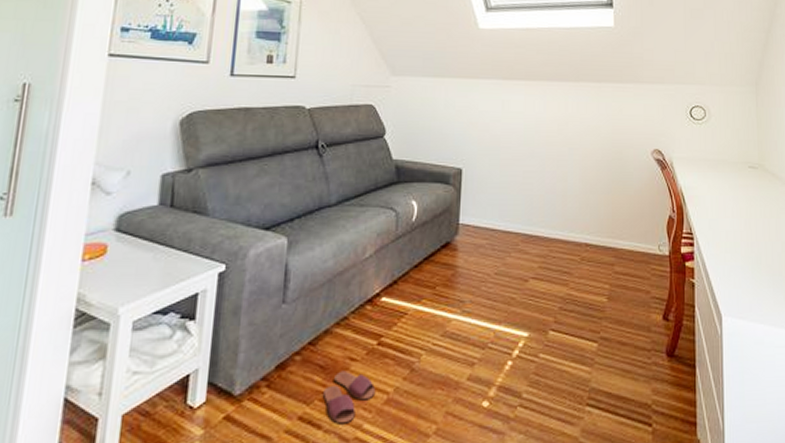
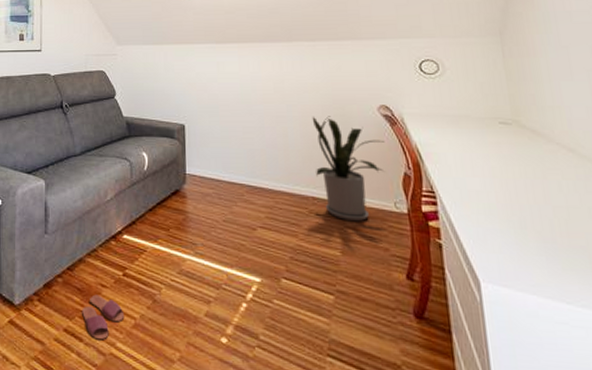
house plant: none [591,159,655,267] -> present [312,116,385,222]

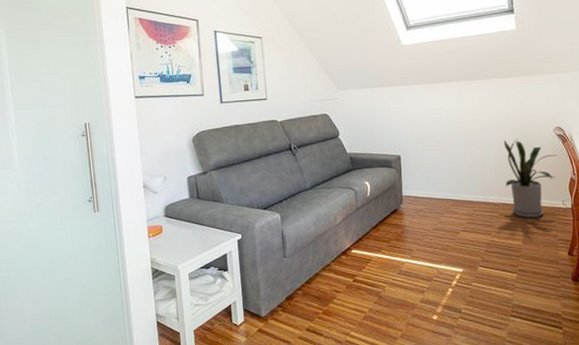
slippers: present [82,294,125,340] -> none [320,299,356,333]

